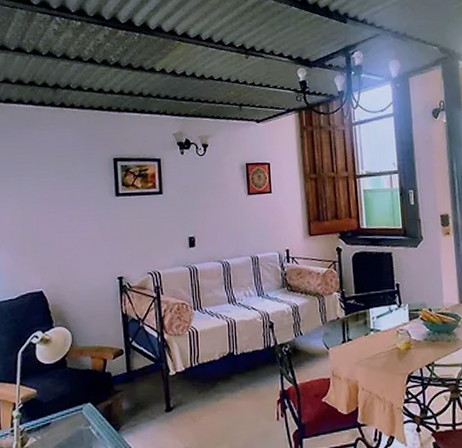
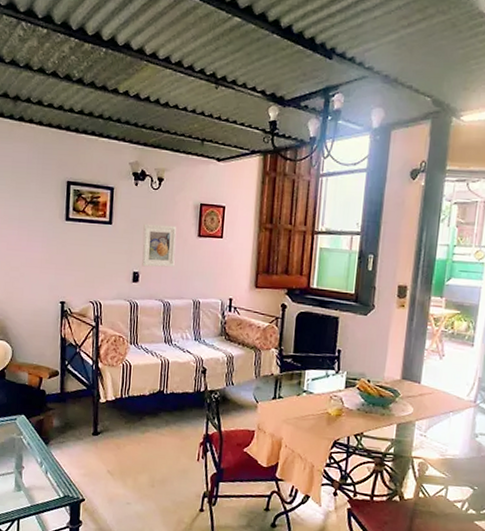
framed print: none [194,187,229,231] -> present [142,223,177,268]

